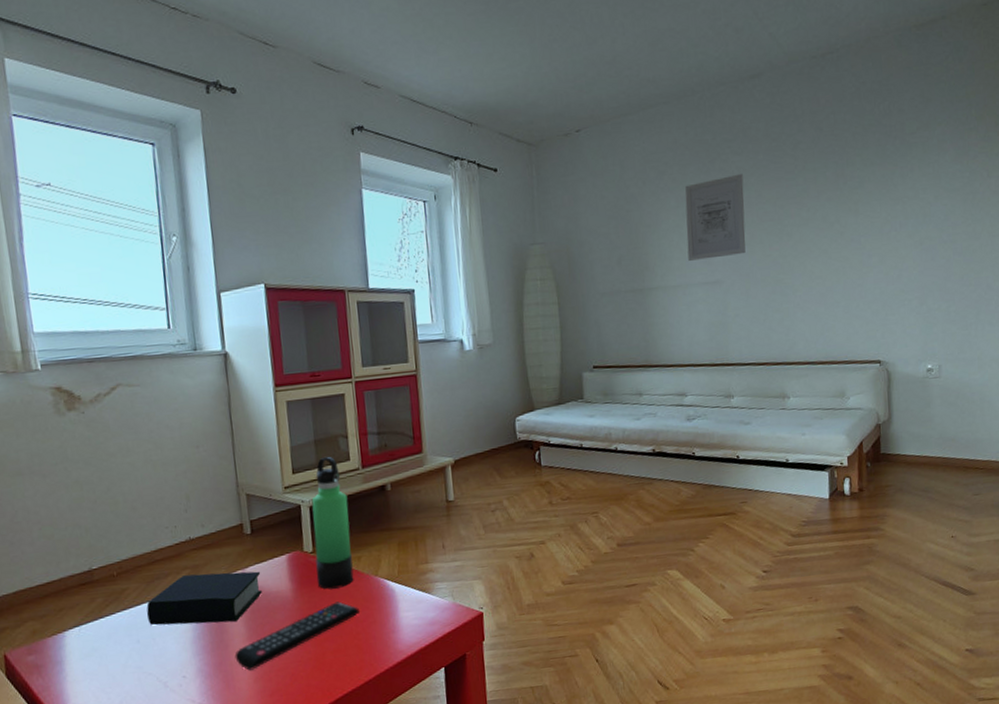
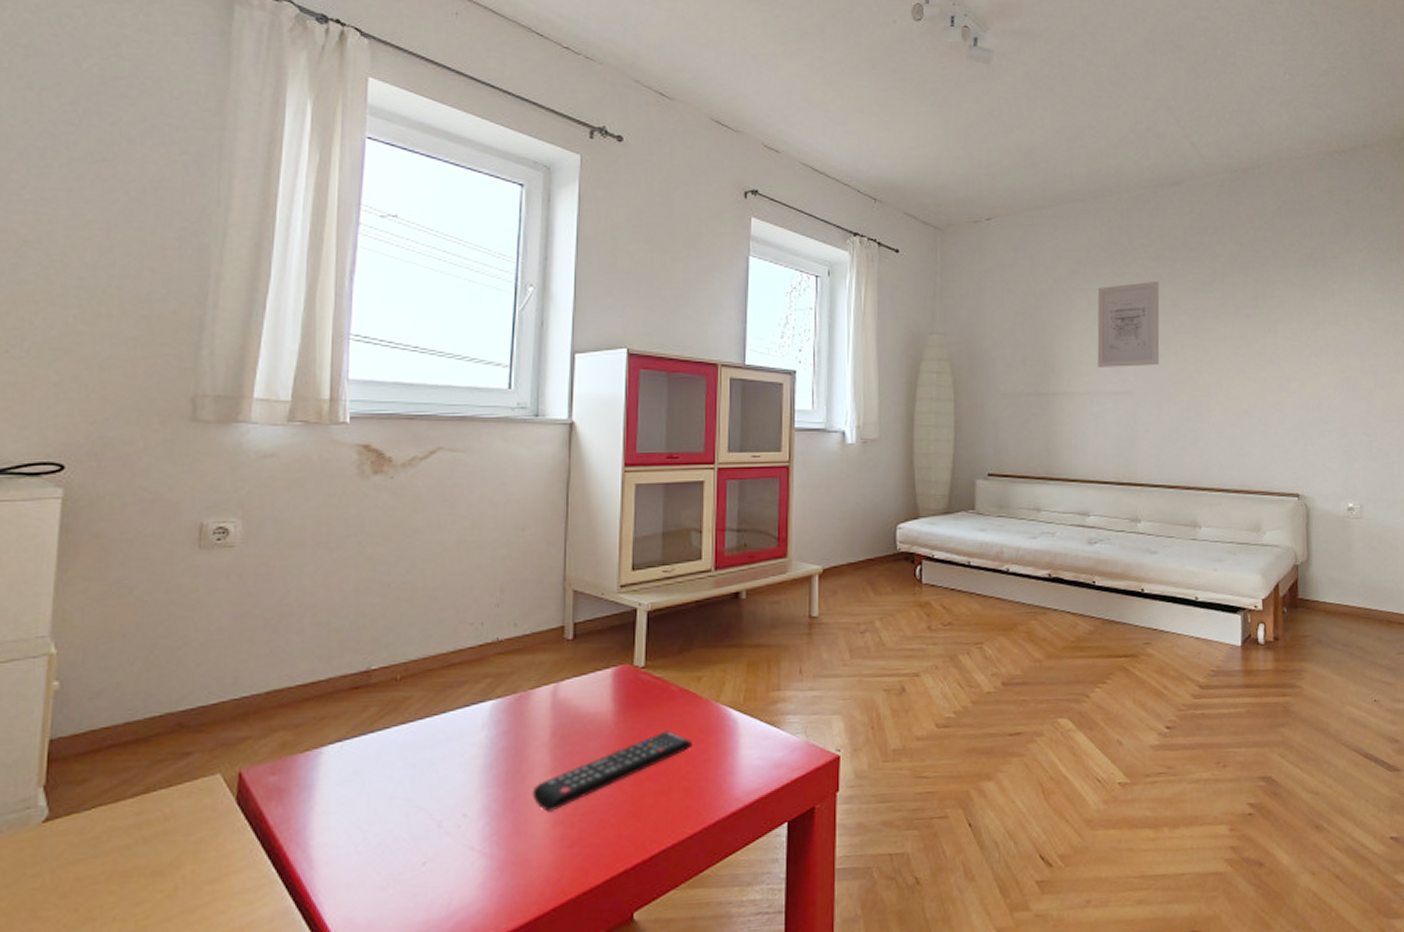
book: present [146,571,262,626] -> none [431,684,578,748]
thermos bottle: present [311,456,354,589] -> none [645,552,694,715]

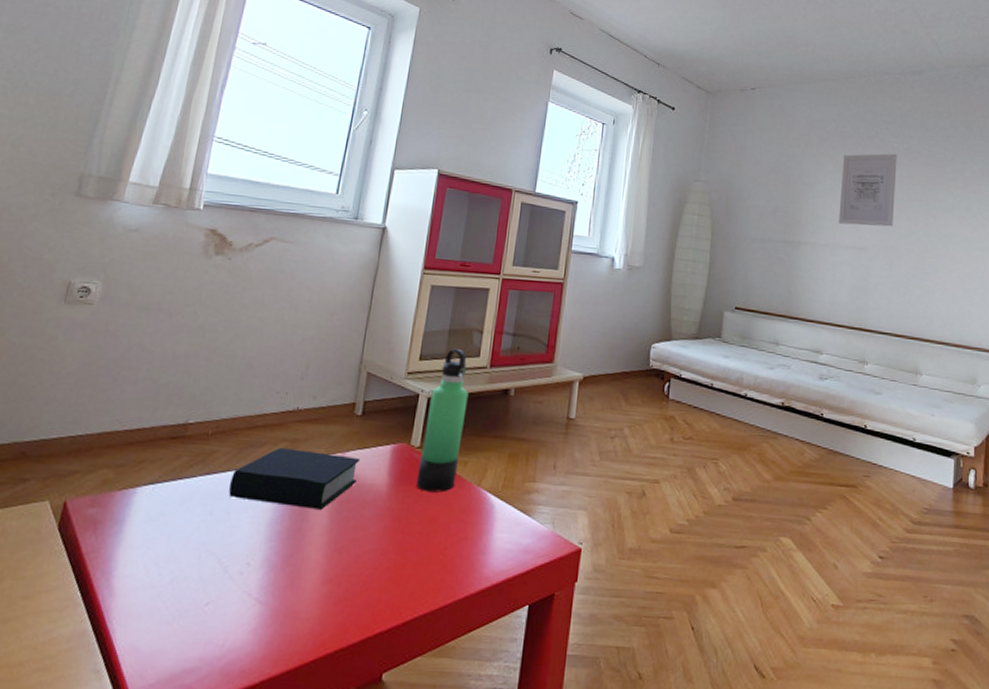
book: none [431,684,578,748] -> present [228,448,361,510]
remote control: present [532,731,692,812] -> none [308,507,453,570]
thermos bottle: none [645,552,694,715] -> present [415,348,469,493]

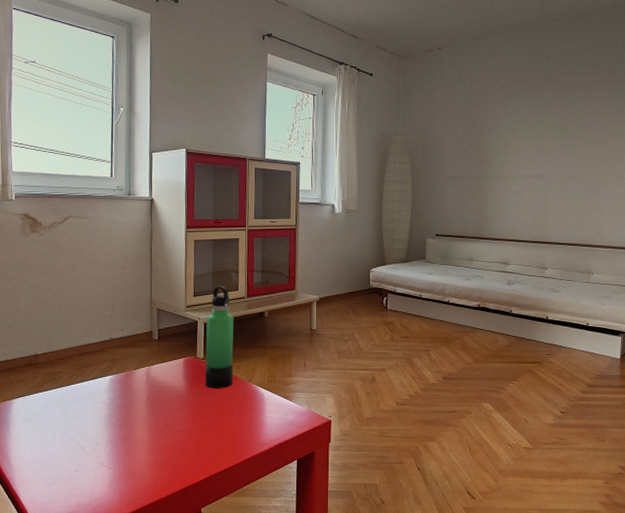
book: present [228,448,361,510] -> none [75,366,163,406]
wall art: present [839,153,897,227] -> none [519,91,570,157]

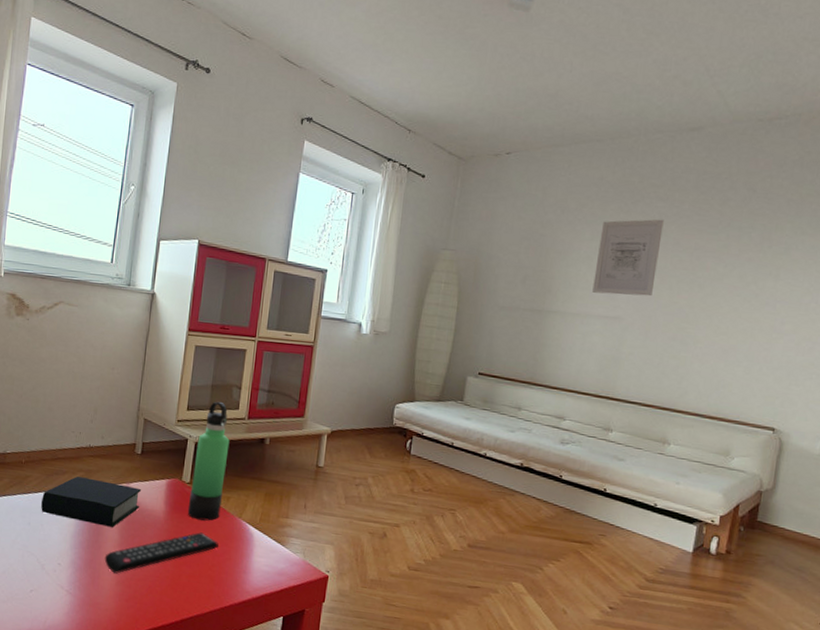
book: none [75,366,163,406] -> present [41,476,142,527]
remote control: none [137,399,235,445] -> present [104,532,219,574]
wall art: none [519,91,570,157] -> present [592,219,664,297]

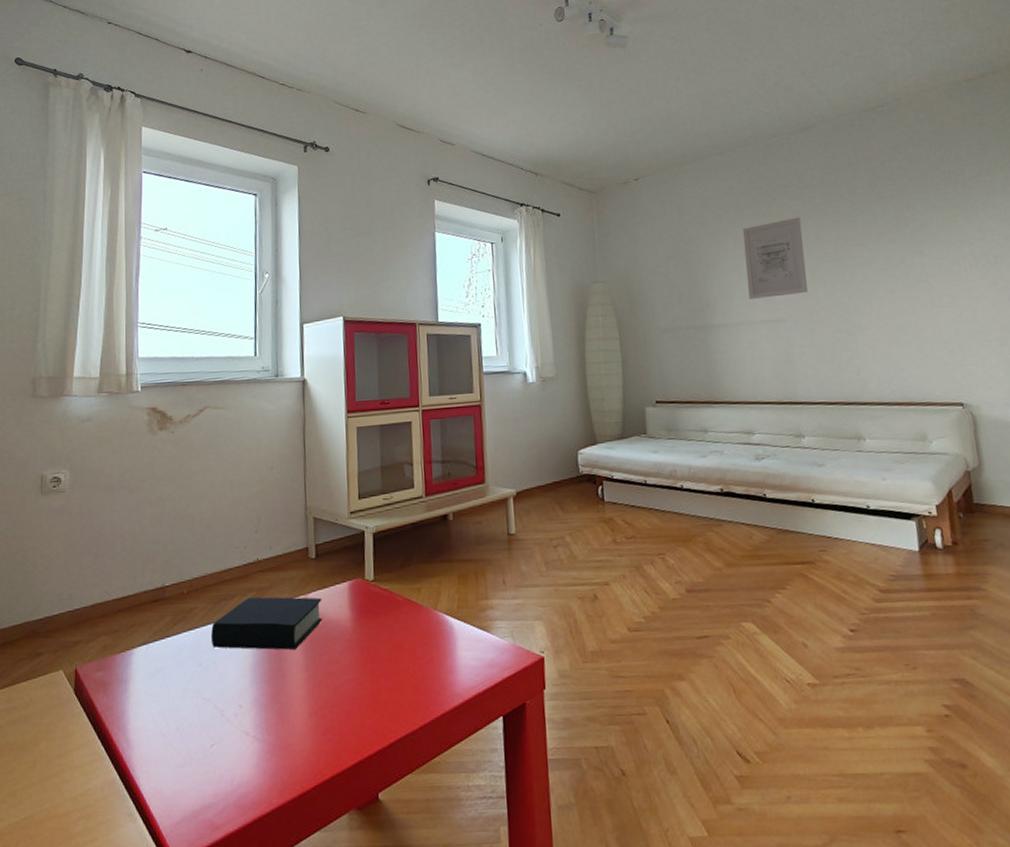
remote control: present [104,532,219,574] -> none [291,635,417,704]
thermos bottle: present [187,401,230,521] -> none [375,482,413,621]

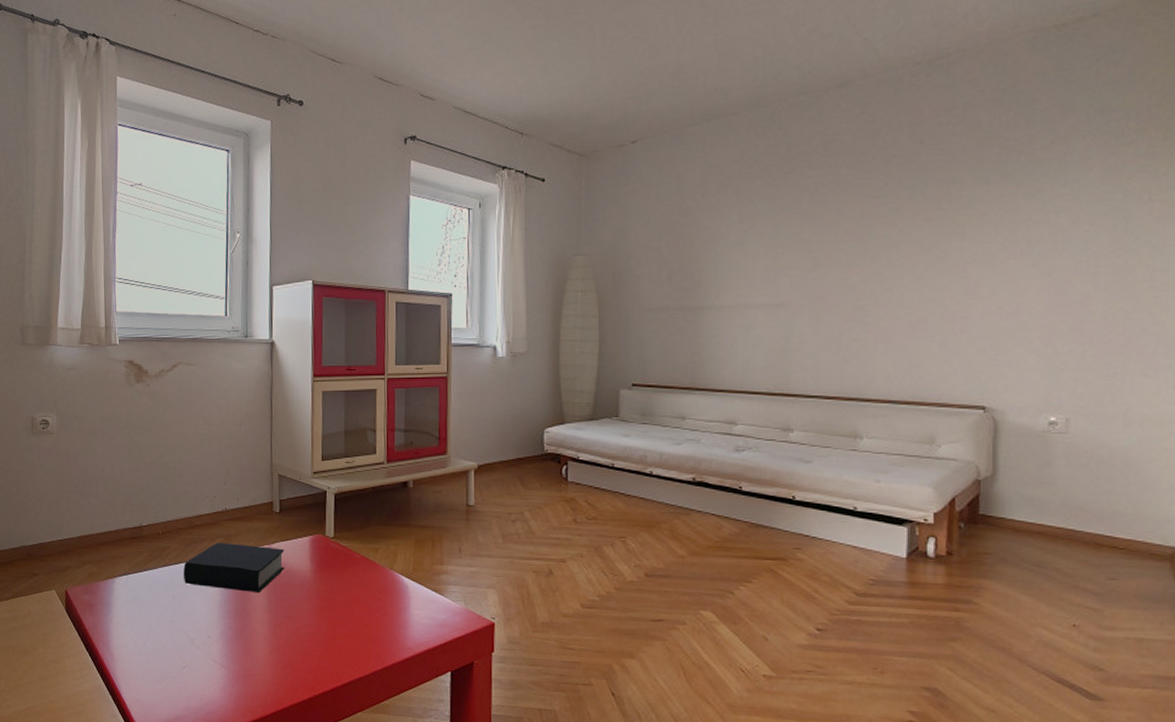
wall art: present [743,217,808,299] -> none [748,189,821,280]

